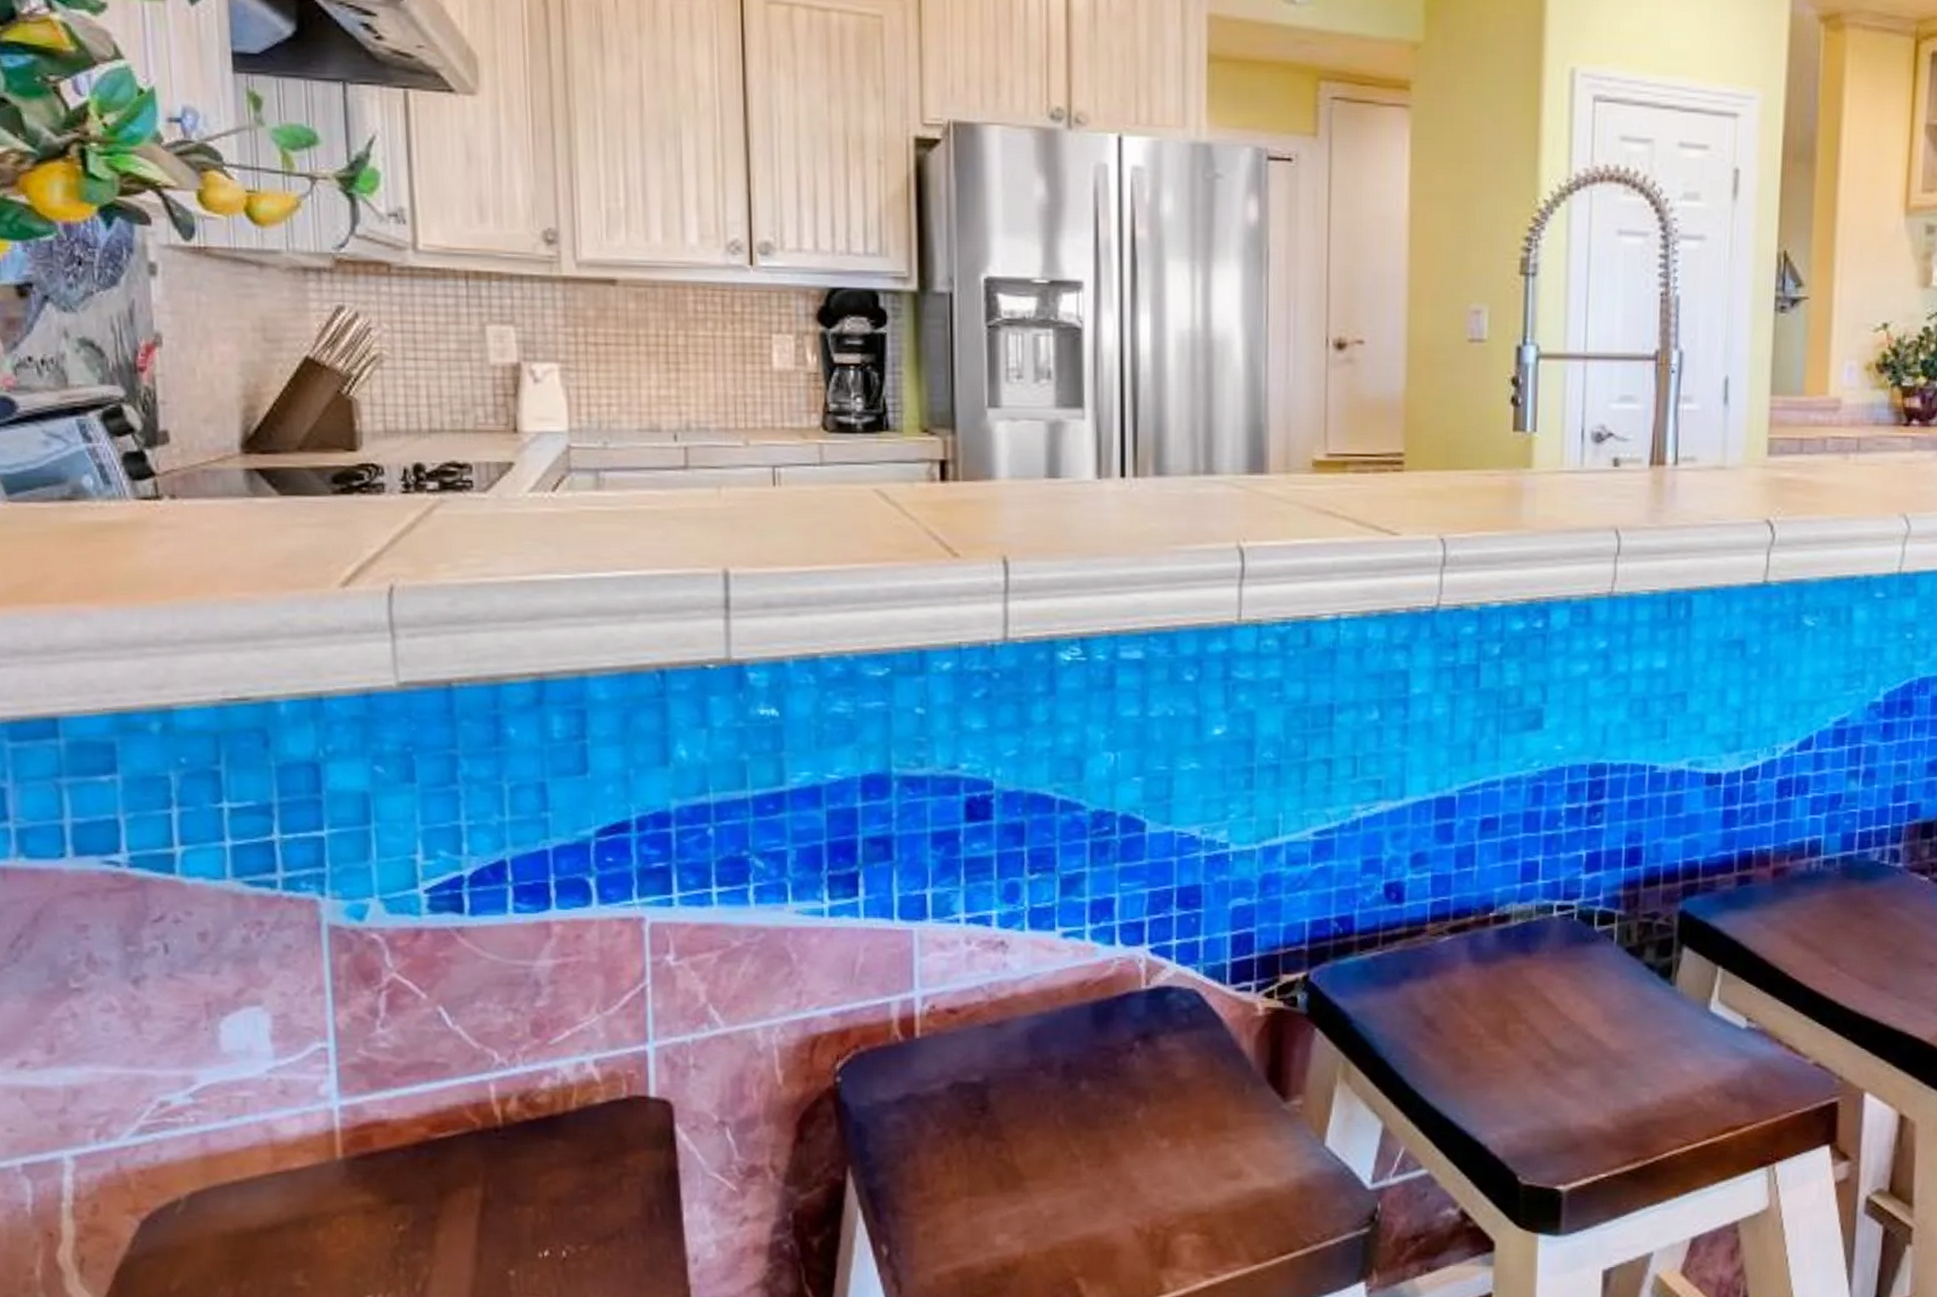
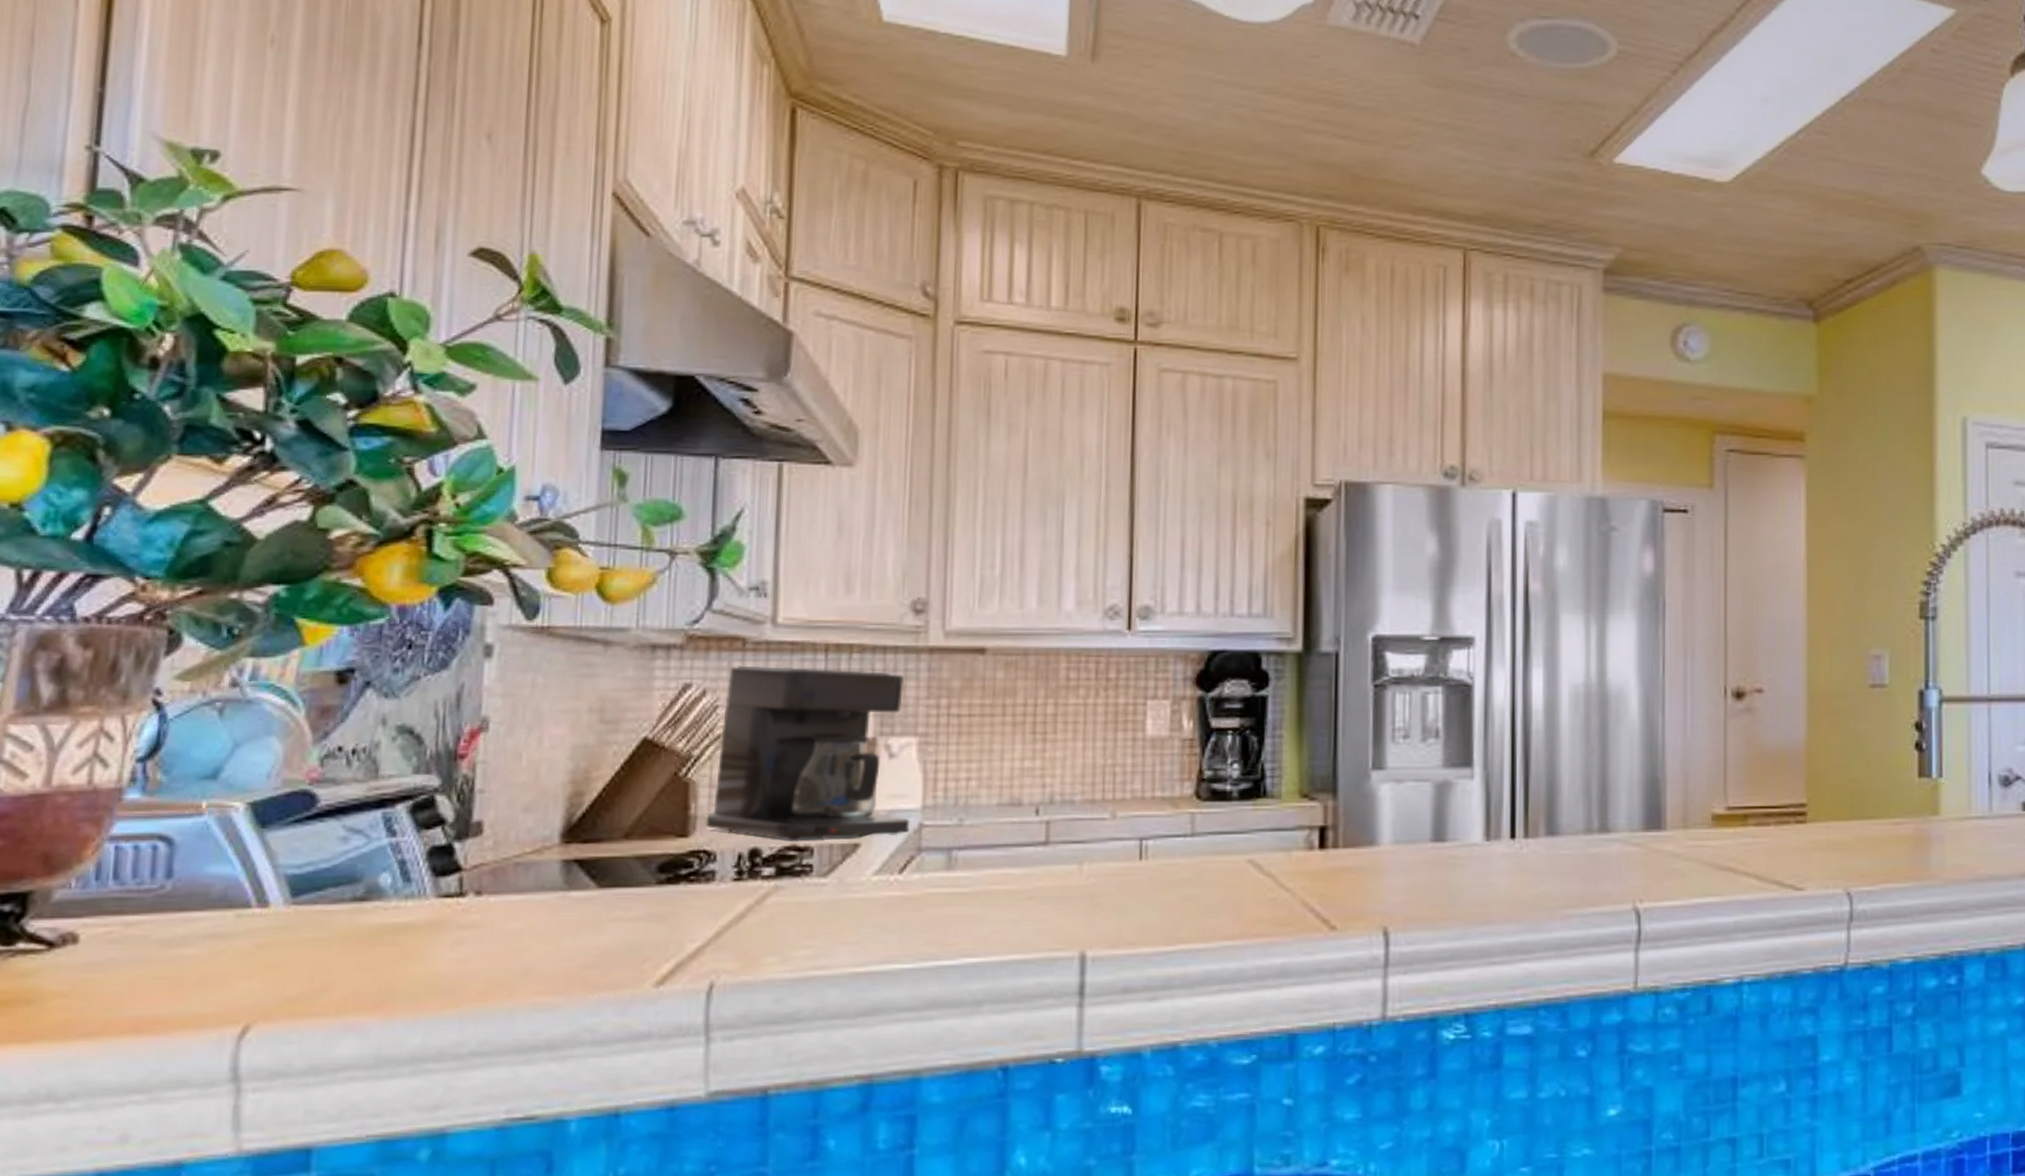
coffee maker: none [371,290,558,457] -> present [706,665,910,840]

